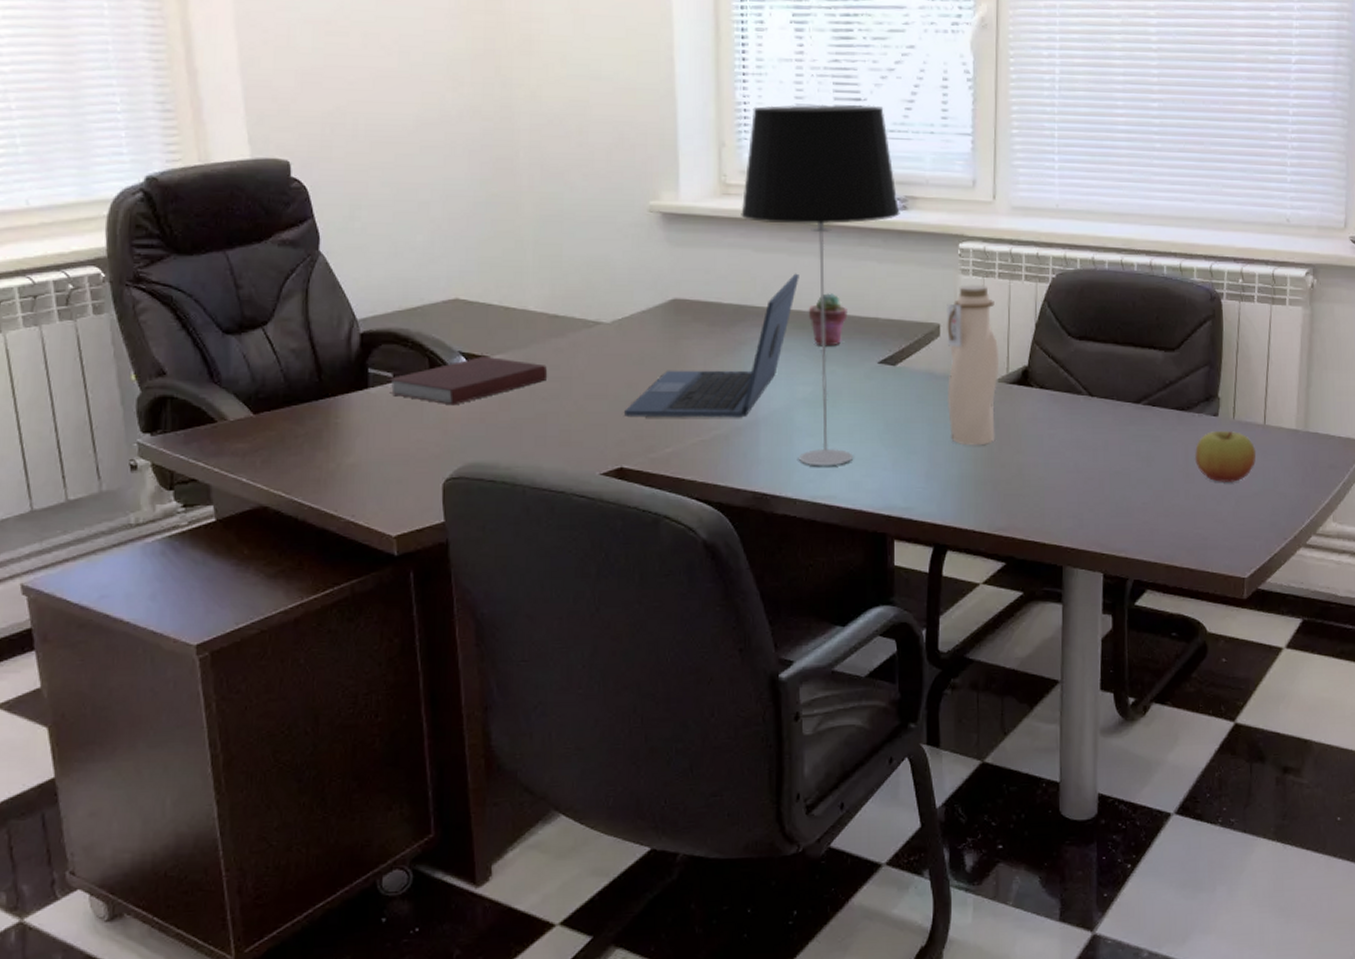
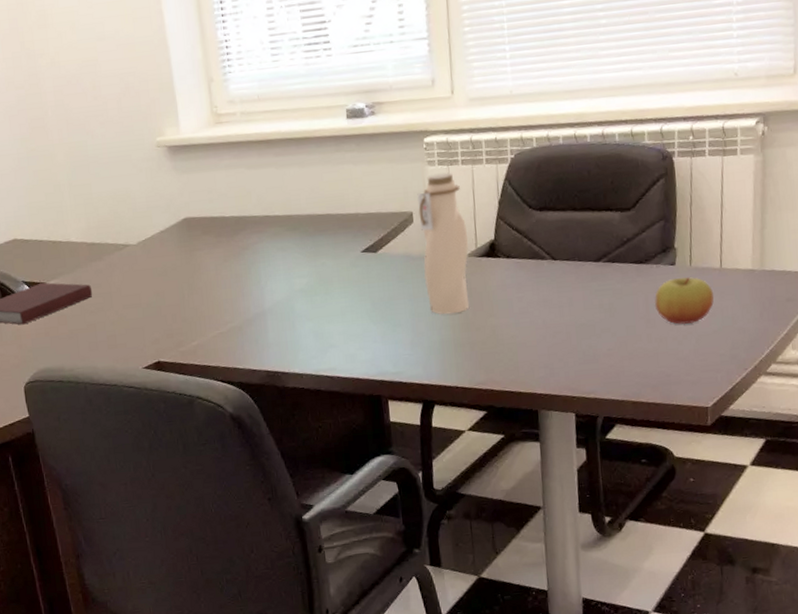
laptop: present [624,273,799,418] -> none [156,183,288,319]
table lamp: present [741,104,900,466] -> none [232,25,369,345]
potted succulent: present [808,293,848,347] -> none [297,197,332,243]

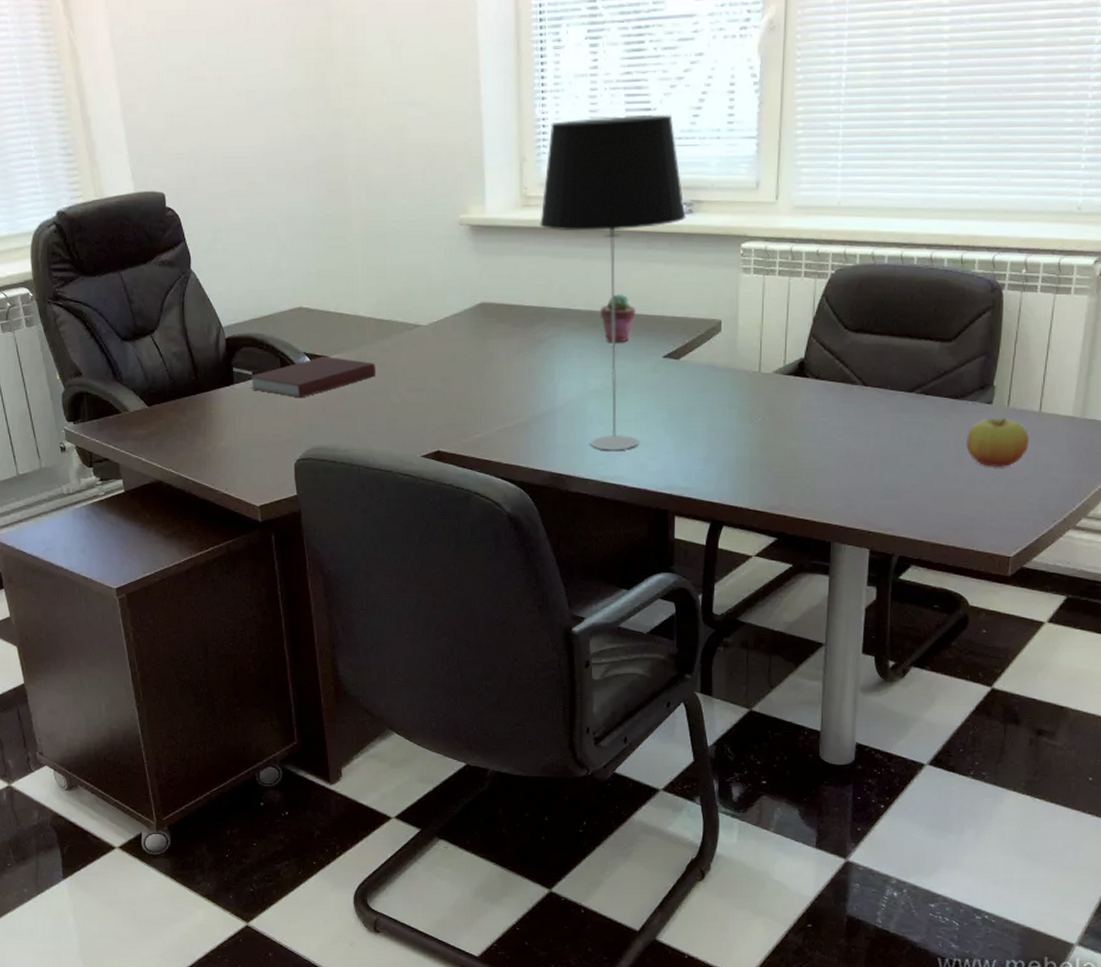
table lamp: none [232,25,369,345] -> present [540,114,686,450]
potted succulent: none [297,197,332,243] -> present [600,294,636,343]
water bottle: present [417,172,470,315] -> none [726,282,777,432]

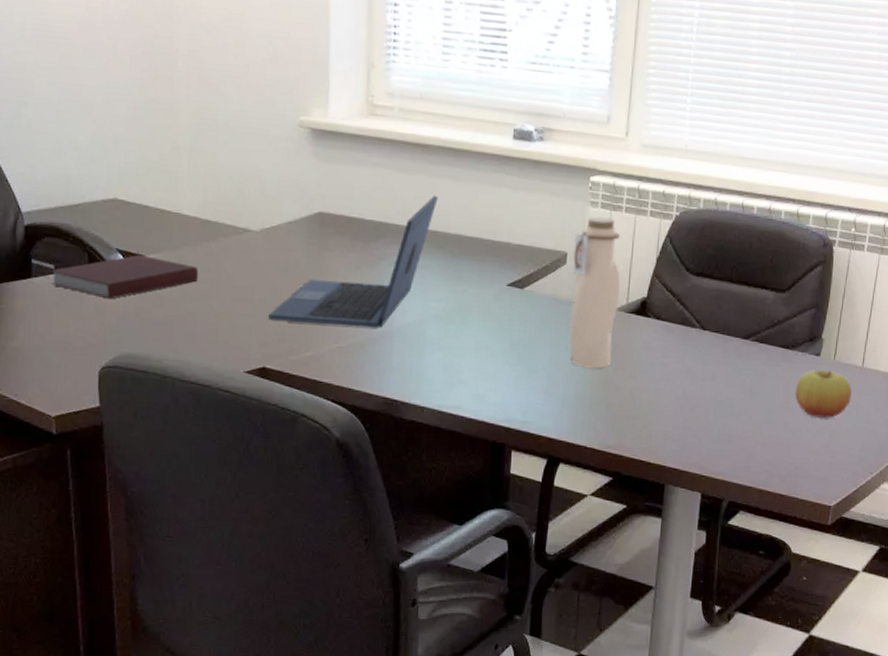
laptop: none [440,276,592,408] -> present [268,195,438,328]
table lamp: present [540,114,686,450] -> none [386,30,537,379]
potted succulent: present [600,294,636,343] -> none [444,216,482,267]
water bottle: none [726,282,777,432] -> present [568,216,621,369]

